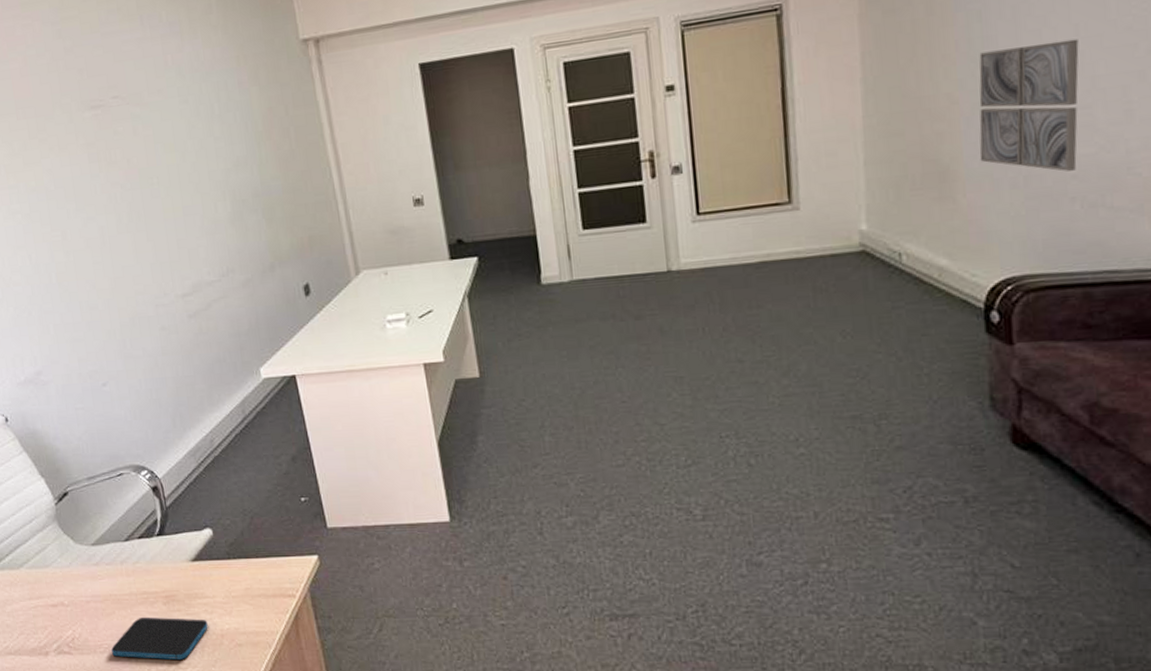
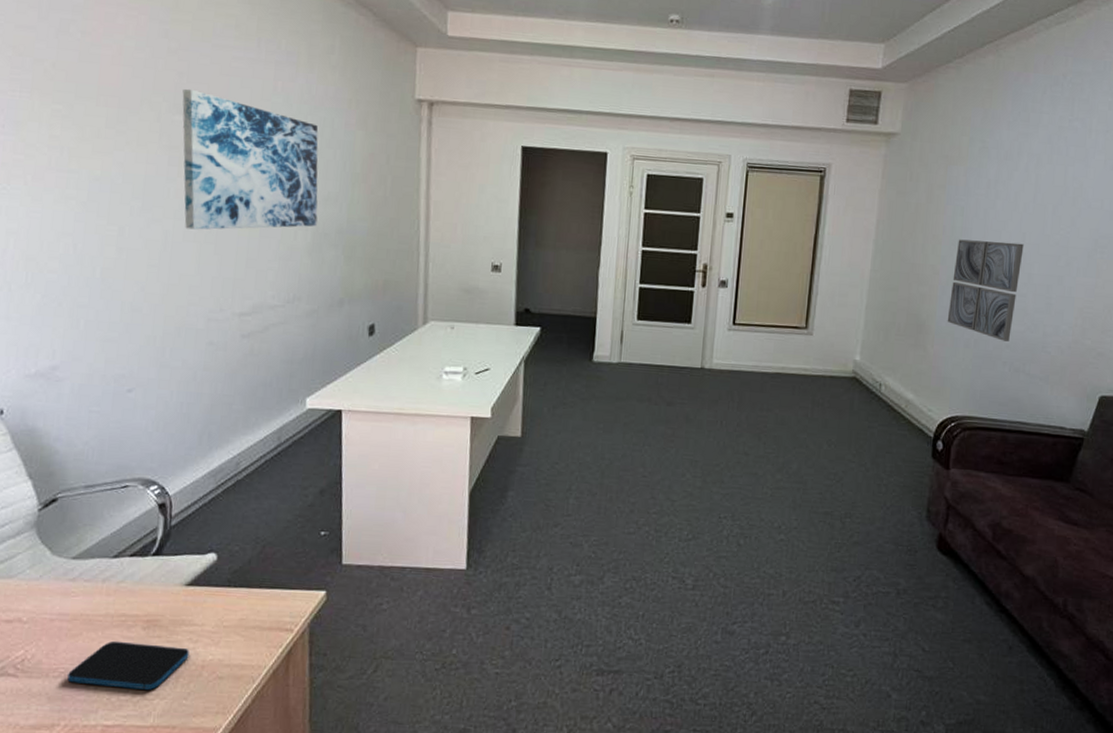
wall art: none [85,83,233,221] -> present [182,88,319,230]

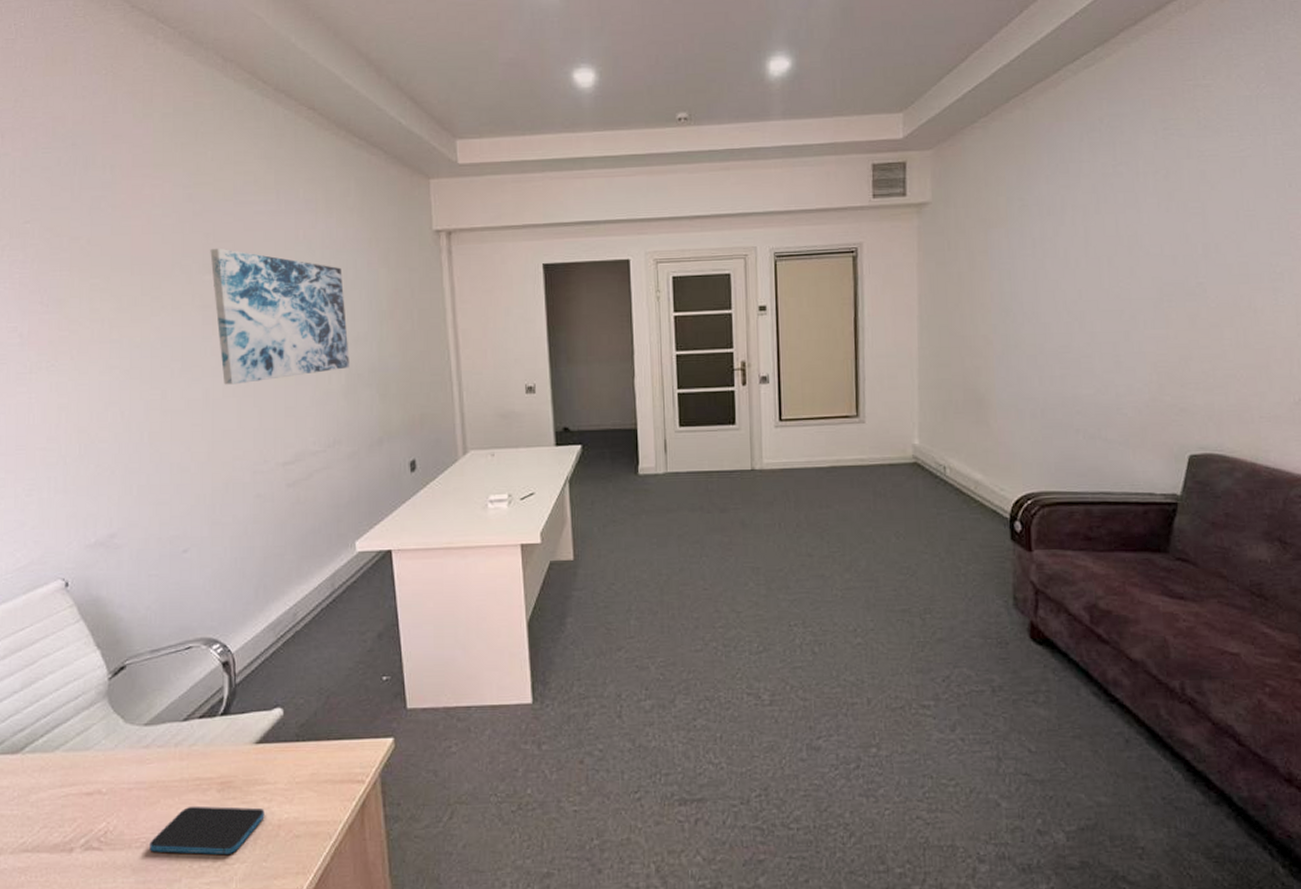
wall art: present [947,239,1024,342] -> none [1008,301,1082,407]

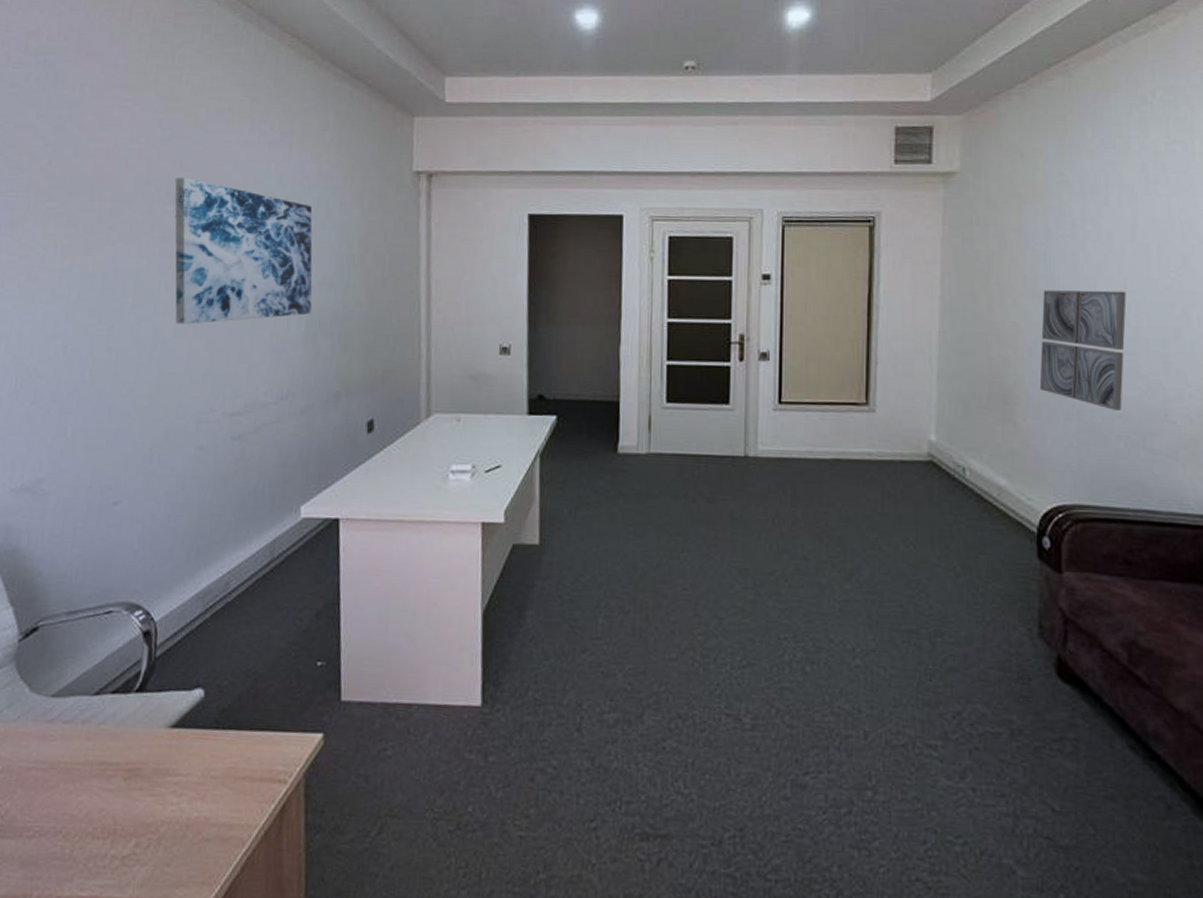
smartphone: present [150,806,265,854] -> none [42,793,173,854]
wall art: none [1008,301,1082,407] -> present [1039,290,1127,410]

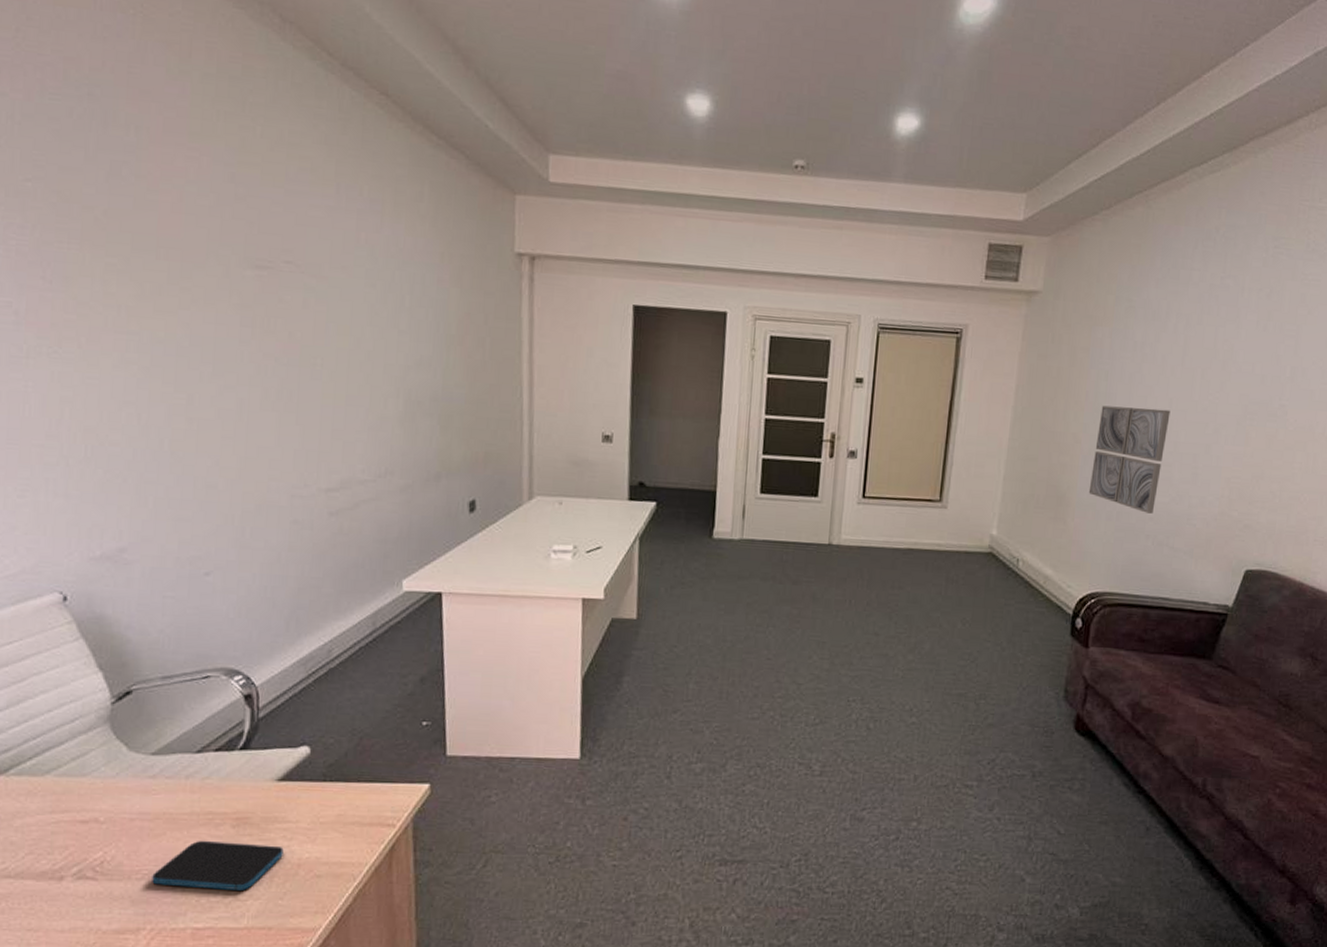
smartphone: none [42,793,173,854] -> present [152,840,284,890]
wall art: present [175,177,313,325] -> none [253,240,410,398]

